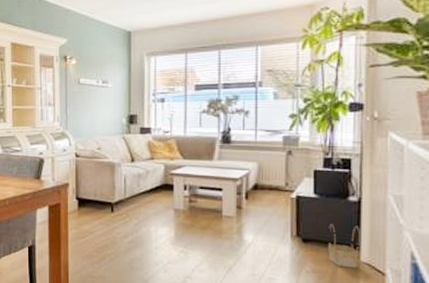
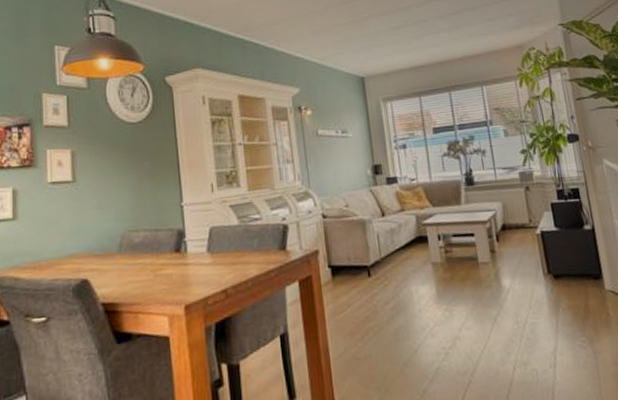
basket: present [328,223,360,268] -> none [573,254,605,299]

